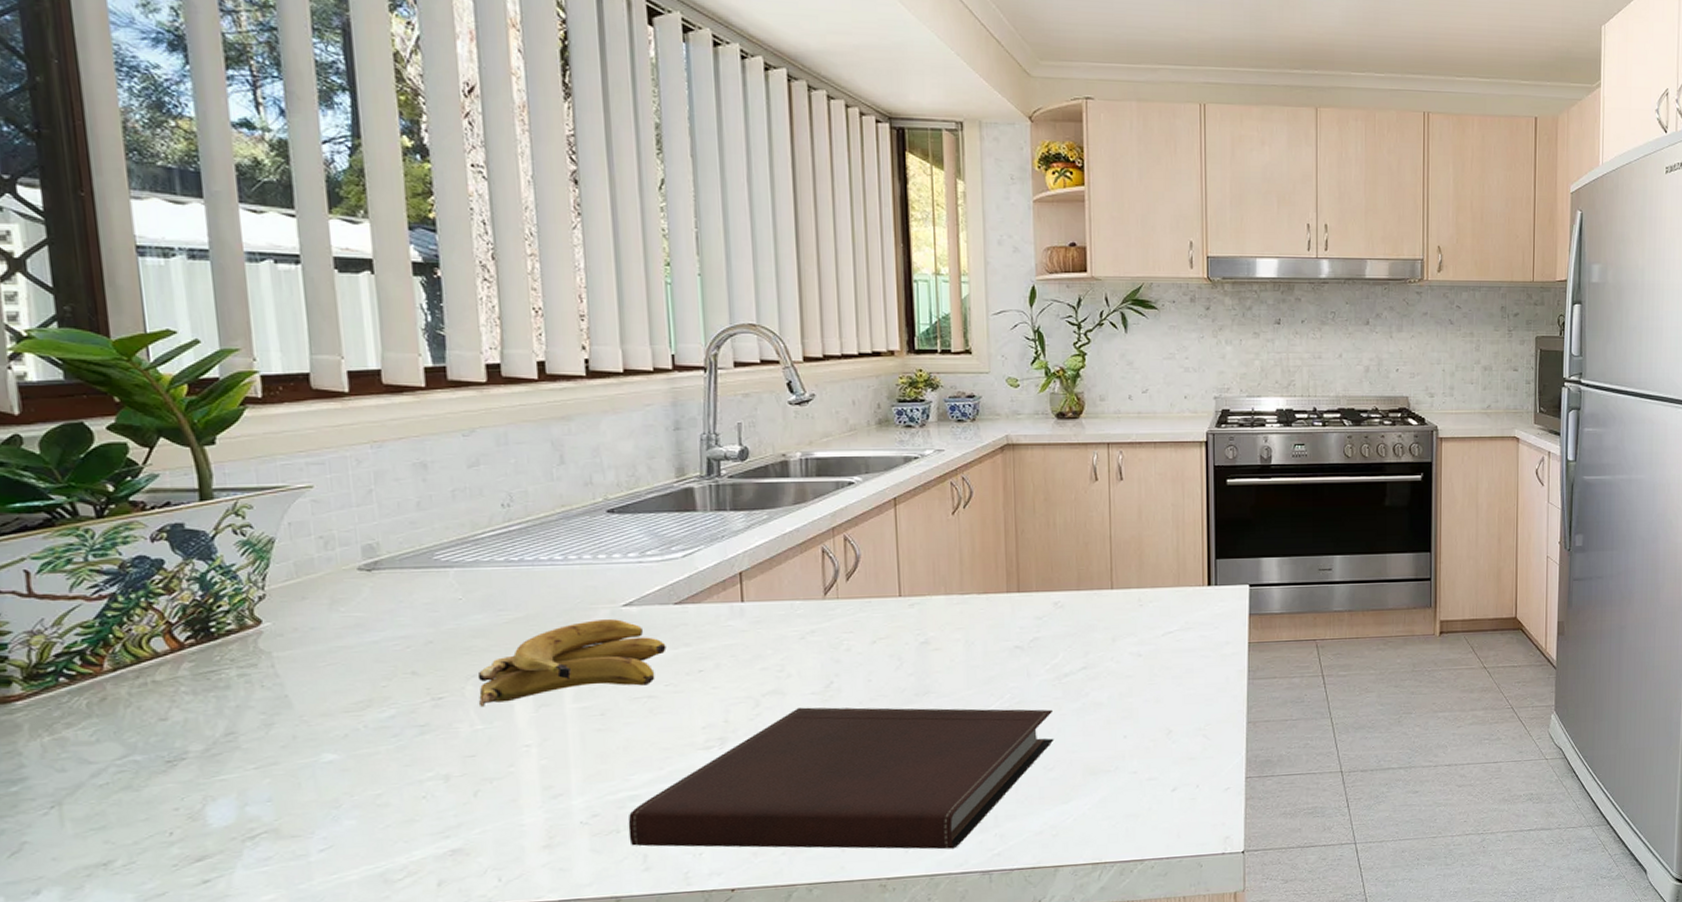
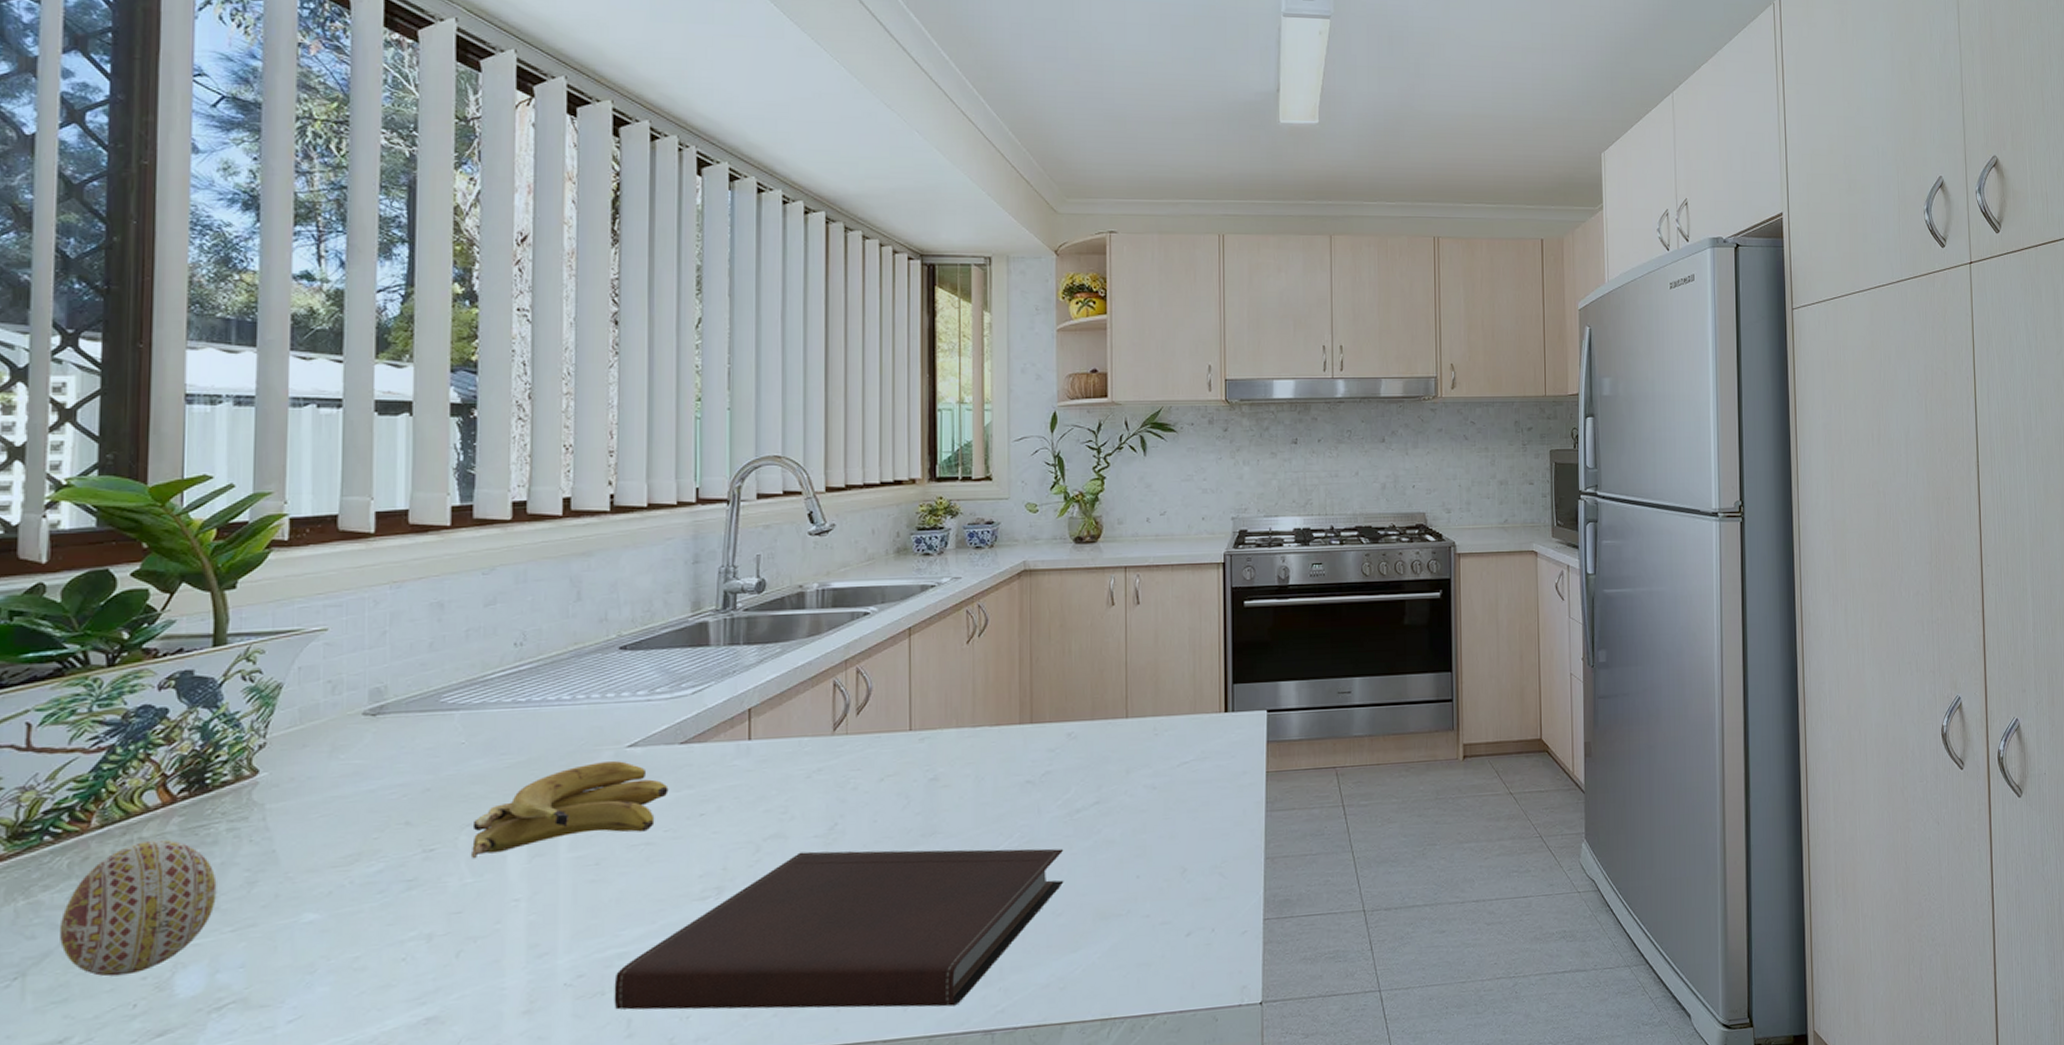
decorative egg: none [87,683,236,807] -> present [58,839,217,977]

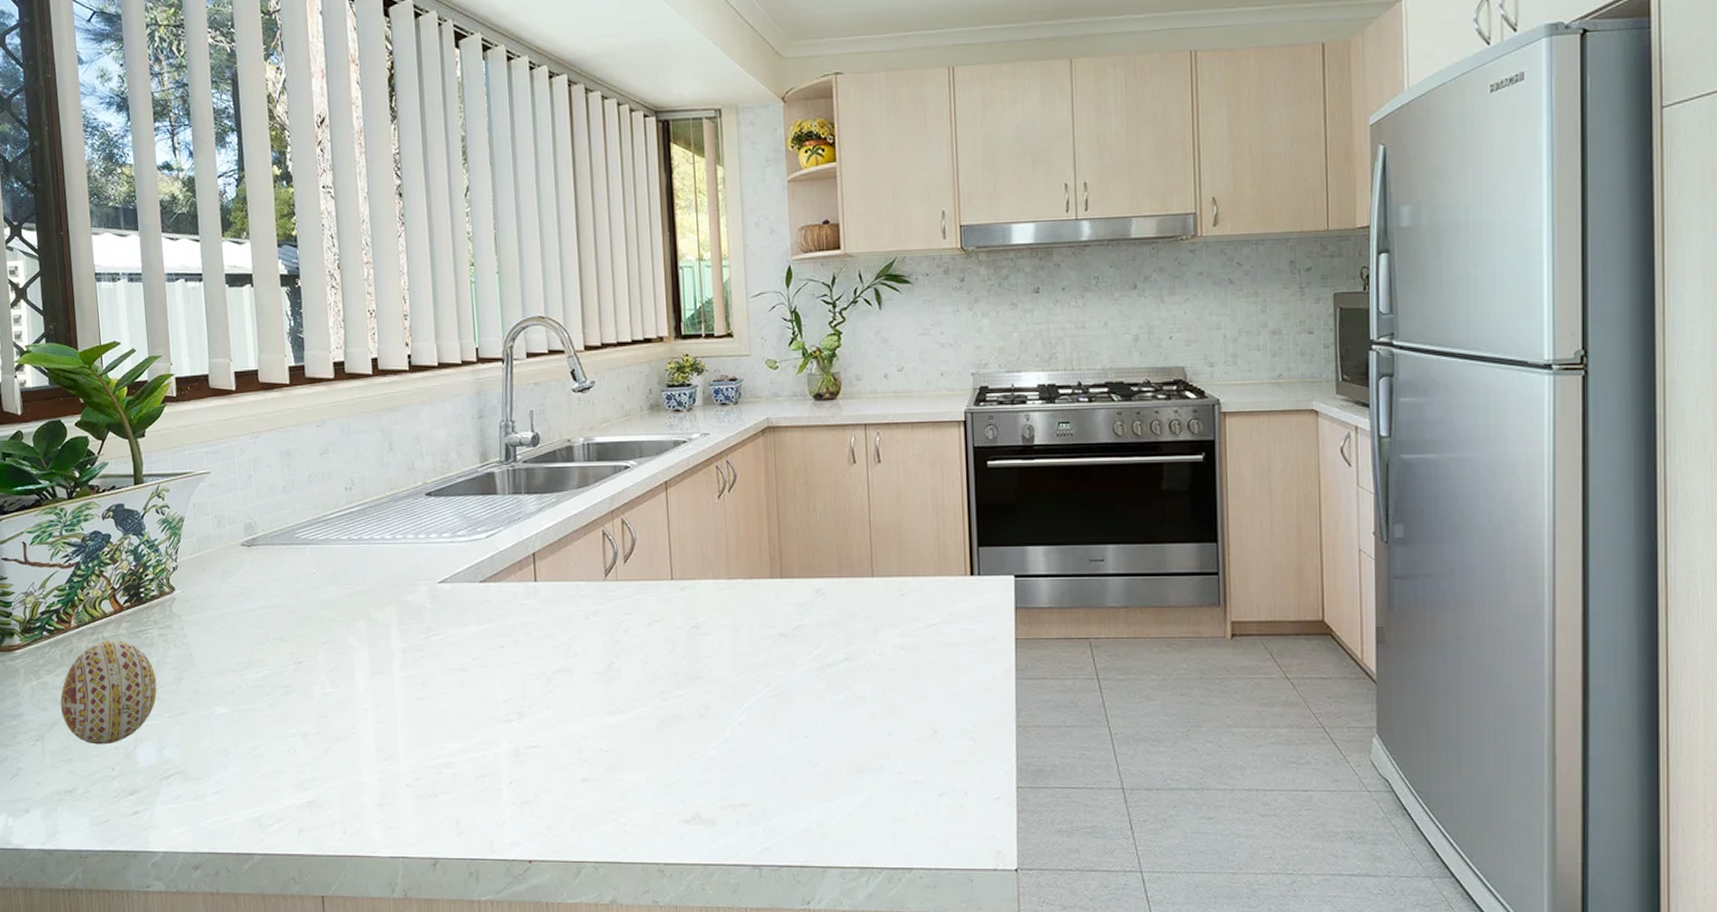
banana: present [470,761,669,859] -> none [327,595,474,672]
notebook: present [614,848,1064,1010] -> none [444,686,819,839]

